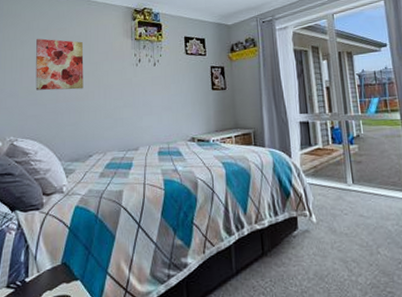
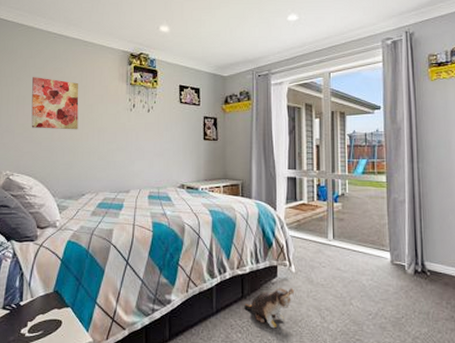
plush toy: none [265,240,317,287] -> present [244,288,294,329]

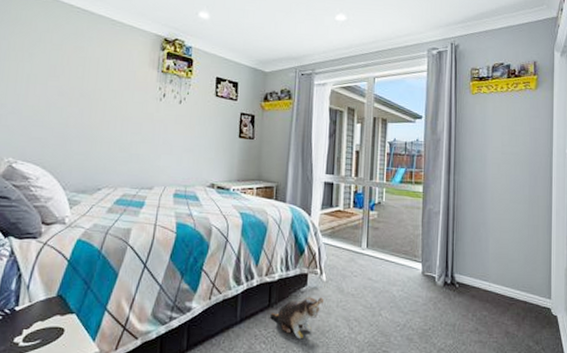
wall art: present [31,77,79,130] -> none [42,54,102,117]

